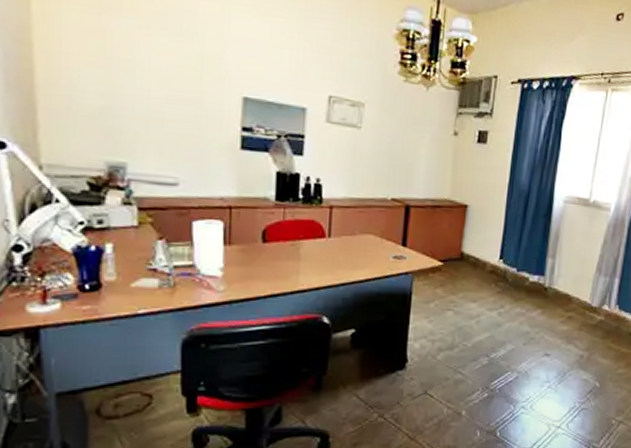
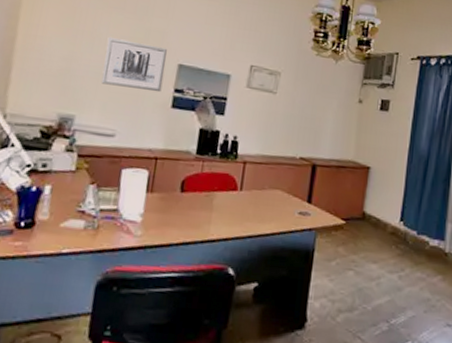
wall art: none [151,65,228,132] -> present [101,36,167,93]

